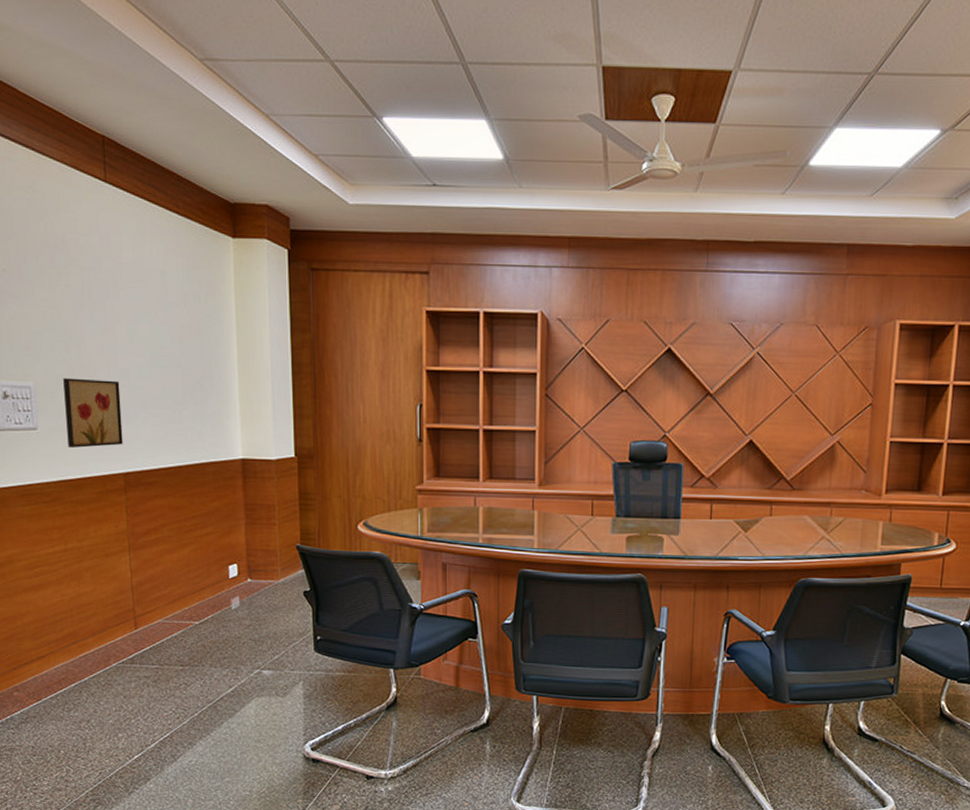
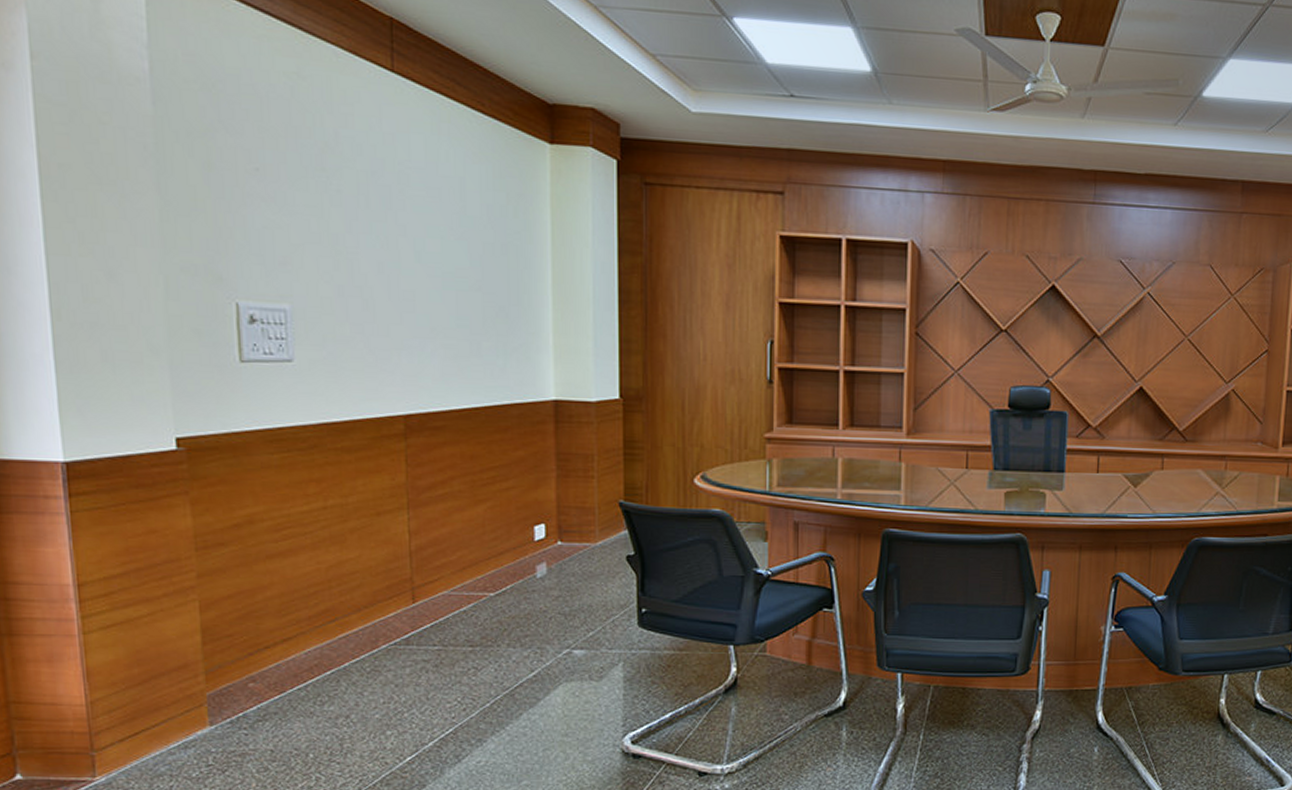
wall art: present [63,378,123,448] -> none [329,300,405,384]

